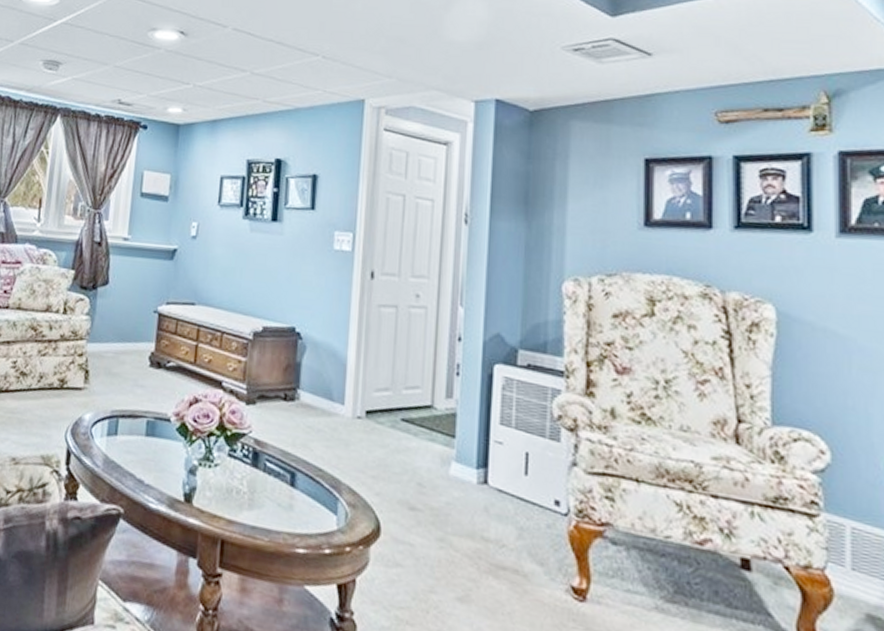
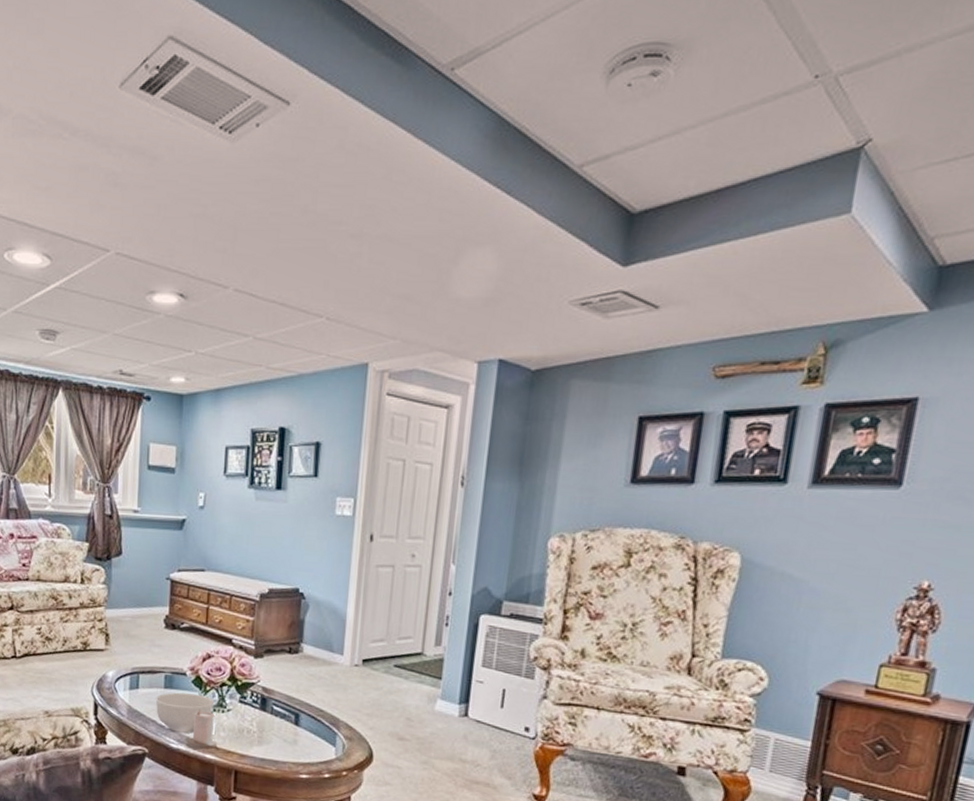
bowl: none [135,441,200,492] -> present [155,692,214,734]
candle: none [169,462,203,513] -> present [188,709,218,750]

